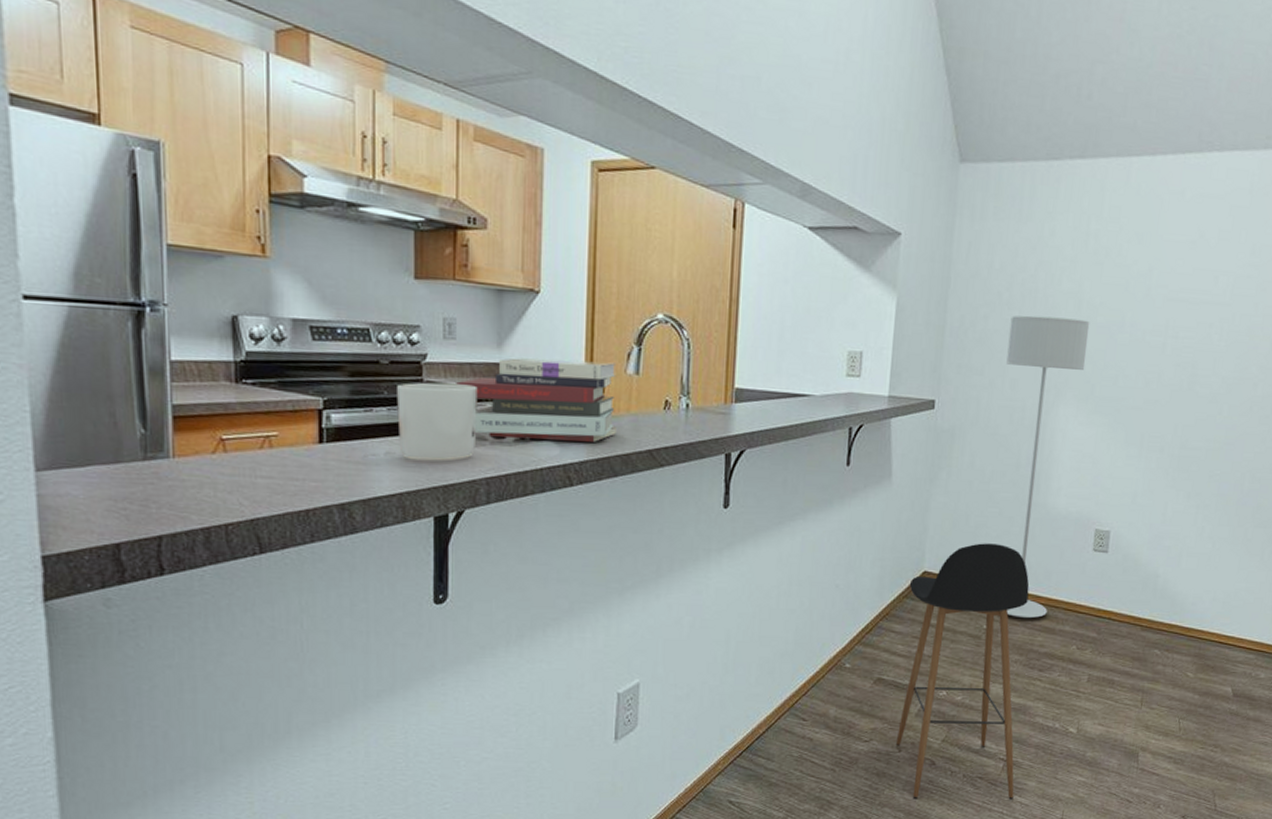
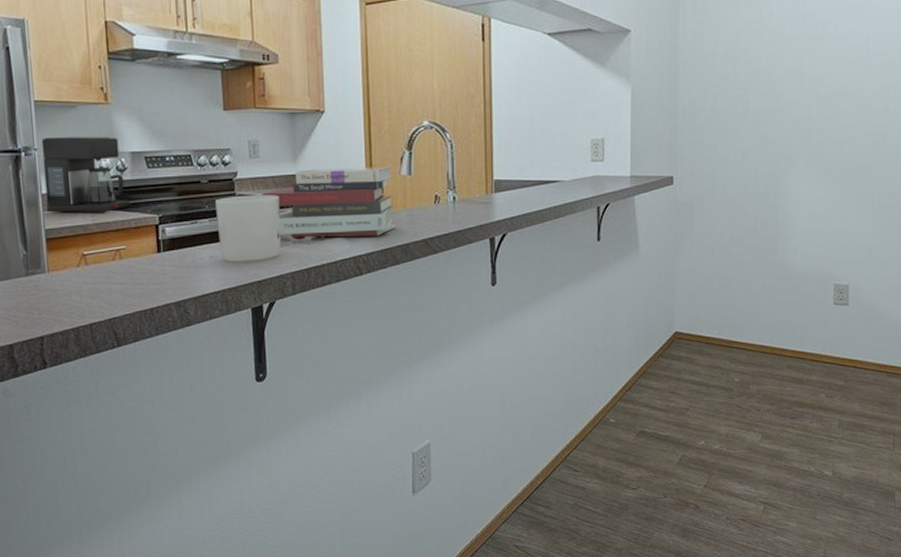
coffee maker: none [173,291,287,390] -> present [41,137,130,213]
bar stool: present [895,543,1030,800] -> none [661,303,776,541]
floor lamp: present [1006,315,1090,619] -> none [737,91,813,371]

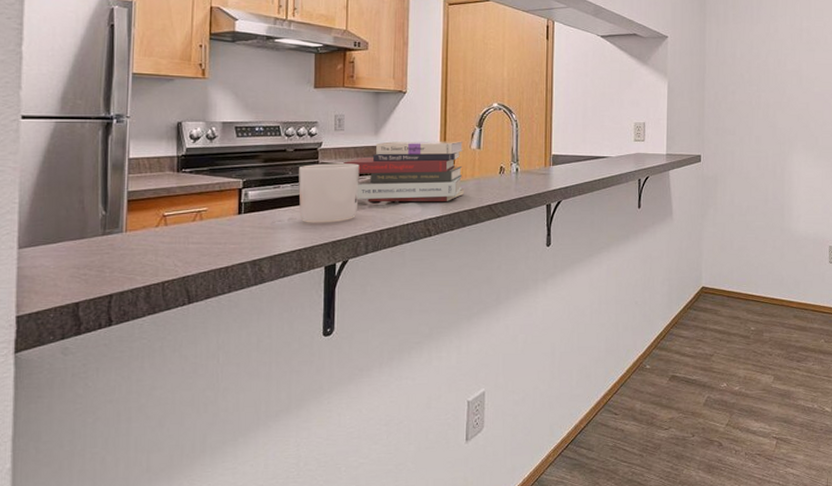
coffee maker: present [41,137,130,213] -> none [131,107,216,177]

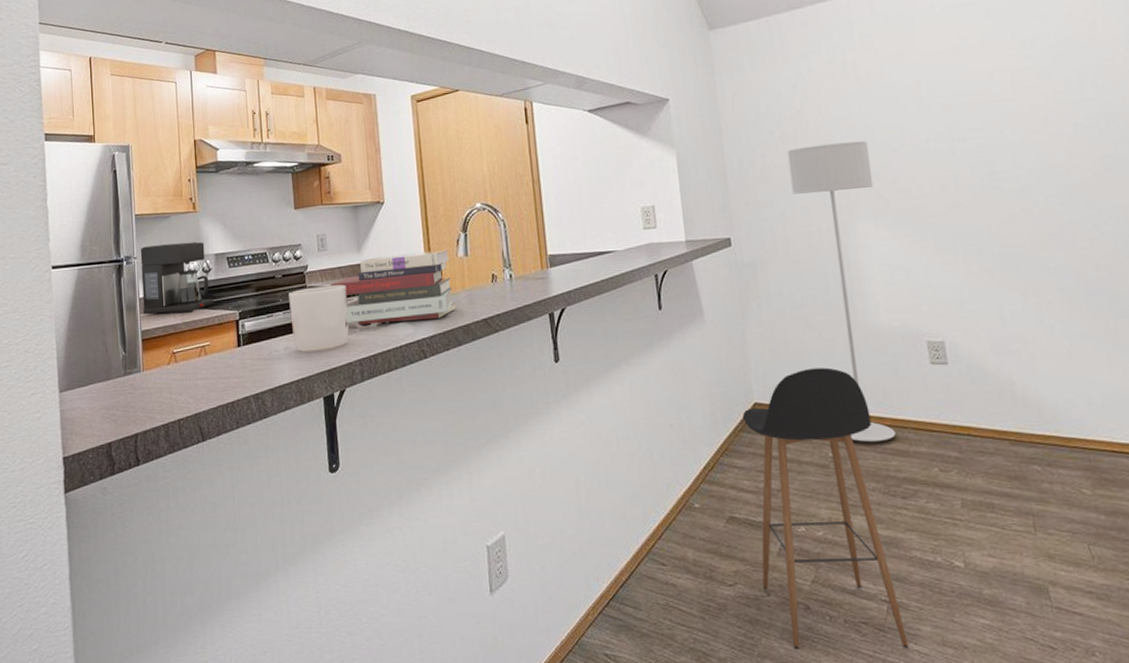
coffee maker: none [131,107,216,177] -> present [140,241,214,315]
bar stool: none [689,262,787,477] -> present [742,367,909,650]
floor lamp: none [751,89,809,320] -> present [787,140,896,443]

